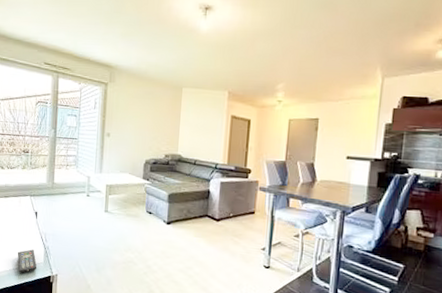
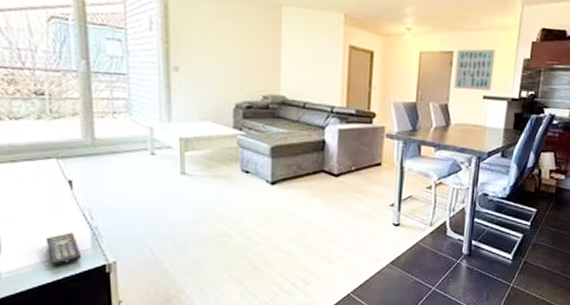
wall art: none [319,115,358,152] -> present [454,48,496,91]

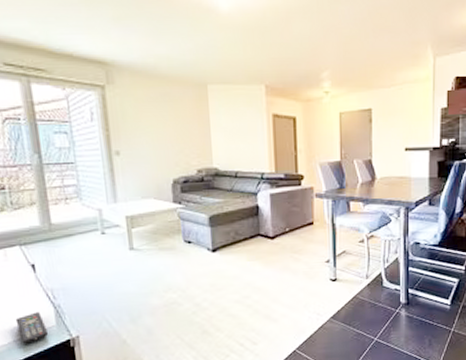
wall art: present [454,48,496,91] -> none [375,102,413,145]

